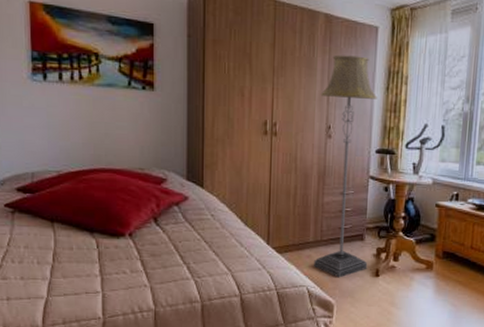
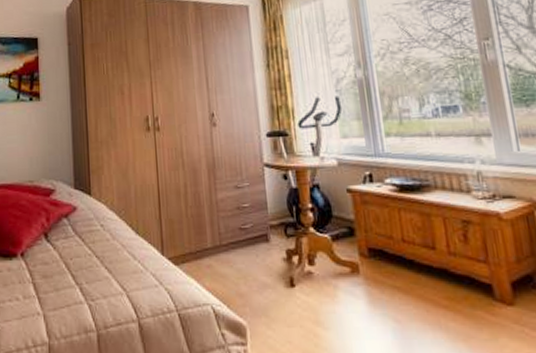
floor lamp: present [314,55,378,278] -> none [199,37,279,292]

